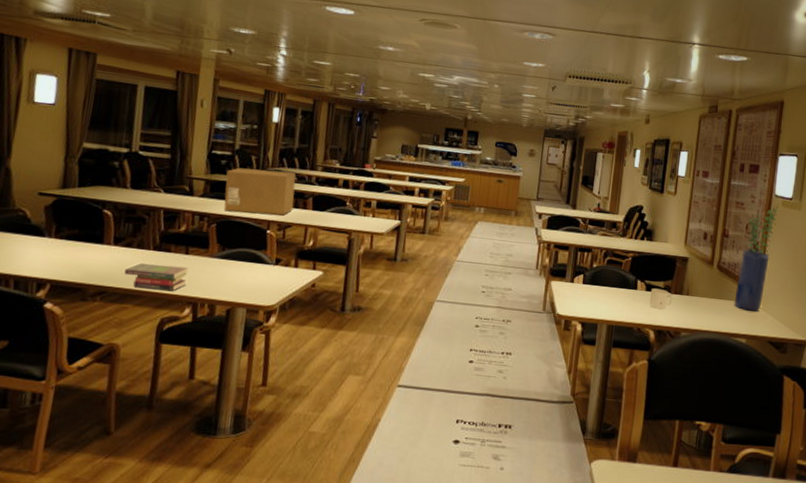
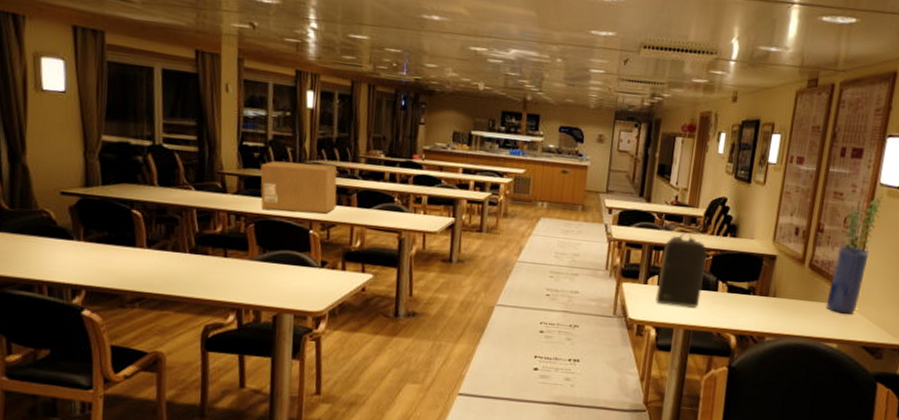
books: present [124,262,189,292] -> none [161,266,229,297]
backpack: none [581,236,627,305] -> present [655,232,708,308]
mug: present [649,288,673,310] -> none [731,290,757,313]

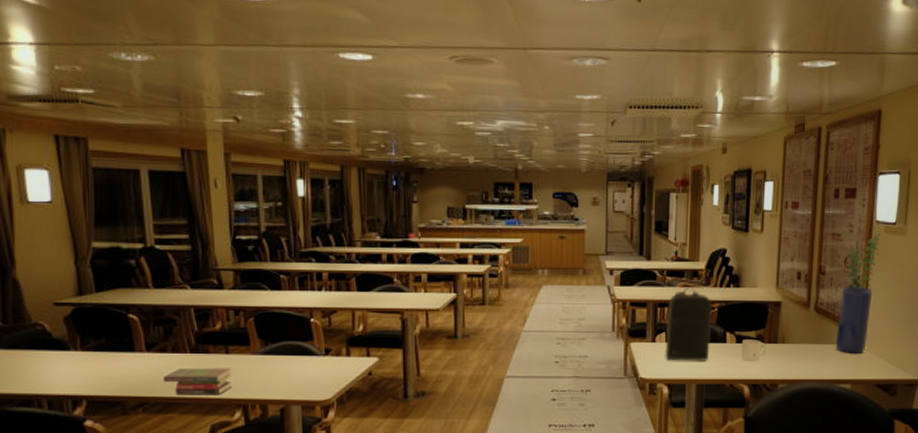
books: none [161,266,229,297] -> present [163,367,232,395]
box: present [260,160,337,214] -> none [256,251,336,303]
mug: none [731,290,757,313] -> present [741,340,766,362]

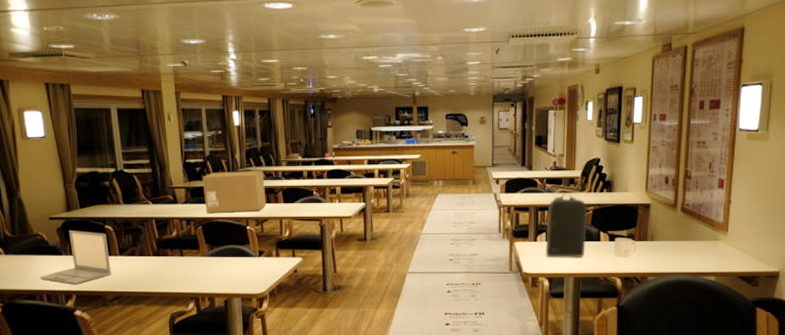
laptop: none [39,320,135,388] -> present [40,231,111,285]
books: present [163,367,232,395] -> none [133,268,186,290]
box: none [256,251,336,303] -> present [202,171,266,214]
vase: present [835,231,881,353] -> none [700,138,744,249]

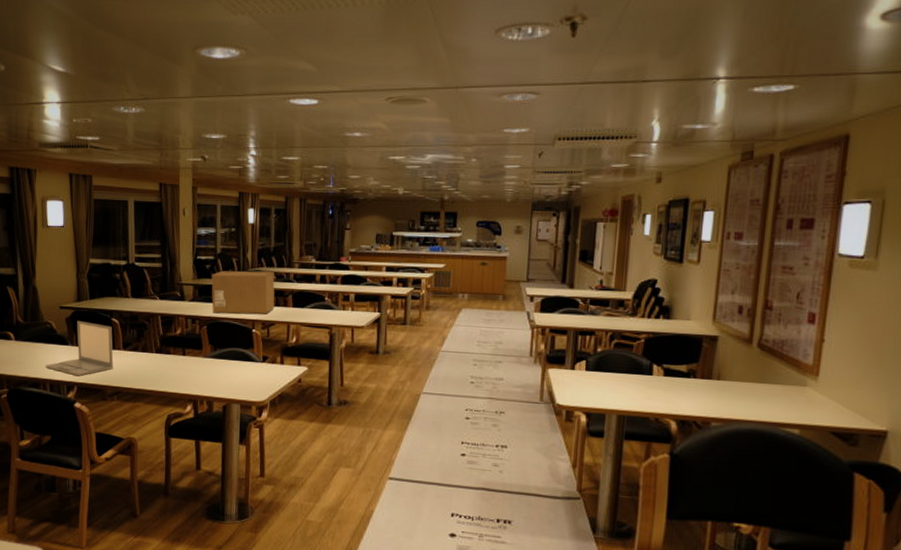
backpack: present [545,192,588,257] -> none [584,316,639,393]
mug: present [614,238,637,257] -> none [669,373,699,397]

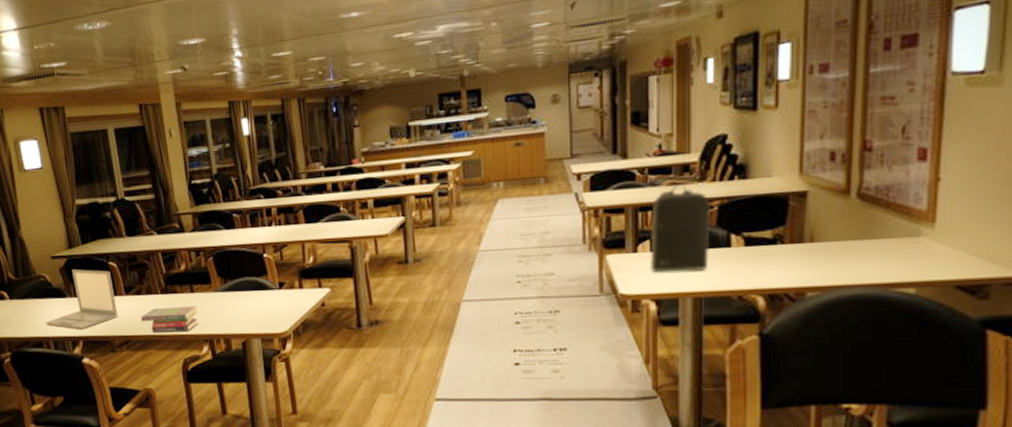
books: none [134,365,187,390] -> present [141,306,198,333]
box: present [211,270,275,315] -> none [210,187,285,242]
backpack: none [584,316,639,393] -> present [650,184,711,272]

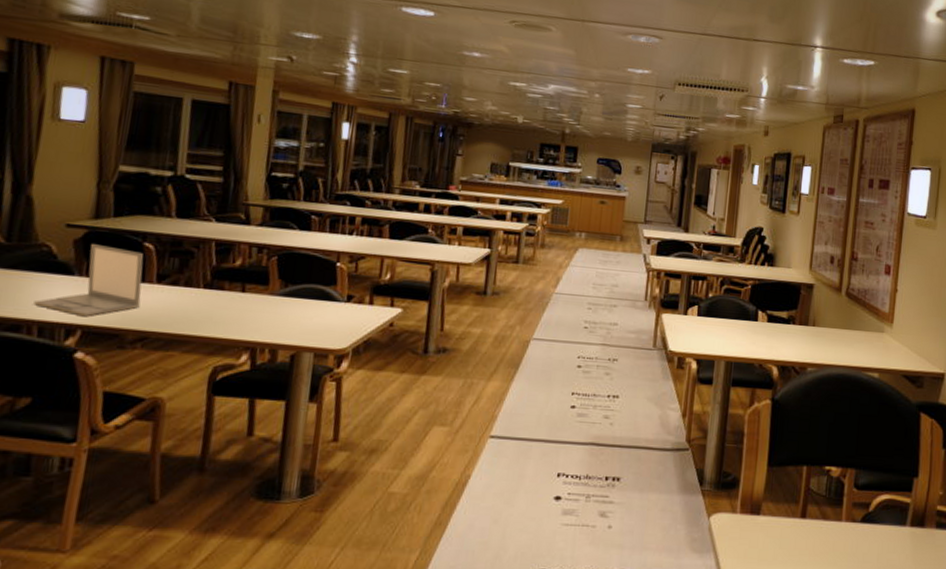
books: present [141,306,198,333] -> none [169,303,246,336]
backpack: present [650,184,711,272] -> none [696,262,746,338]

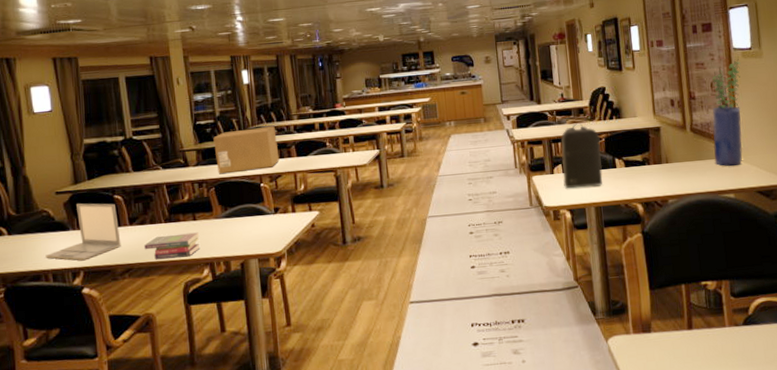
books: none [169,303,246,336] -> present [144,232,200,260]
box: none [286,191,369,246] -> present [213,126,280,174]
backpack: none [696,262,746,338] -> present [561,122,603,188]
vase: none [864,223,912,342] -> present [712,56,743,166]

